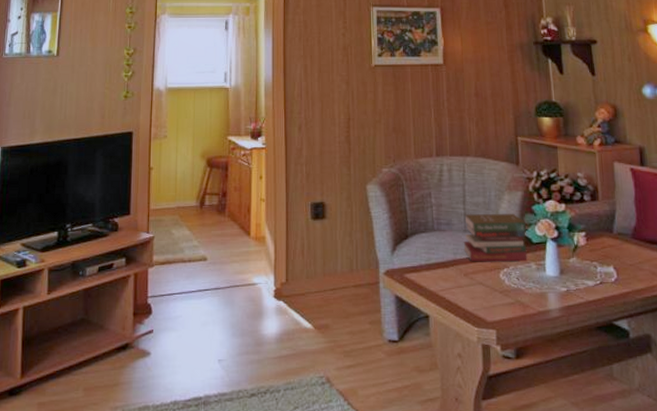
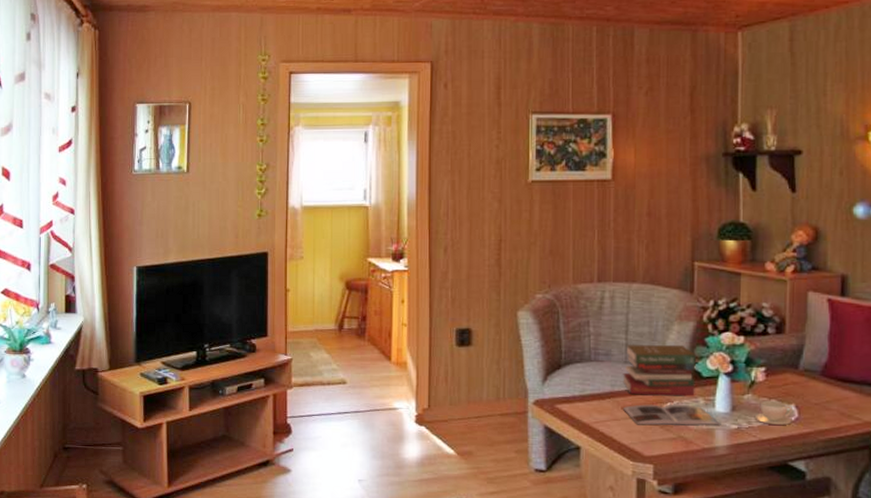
magazine: none [466,270,552,291] -> present [623,404,721,426]
teacup: none [580,264,613,287] -> present [754,401,792,426]

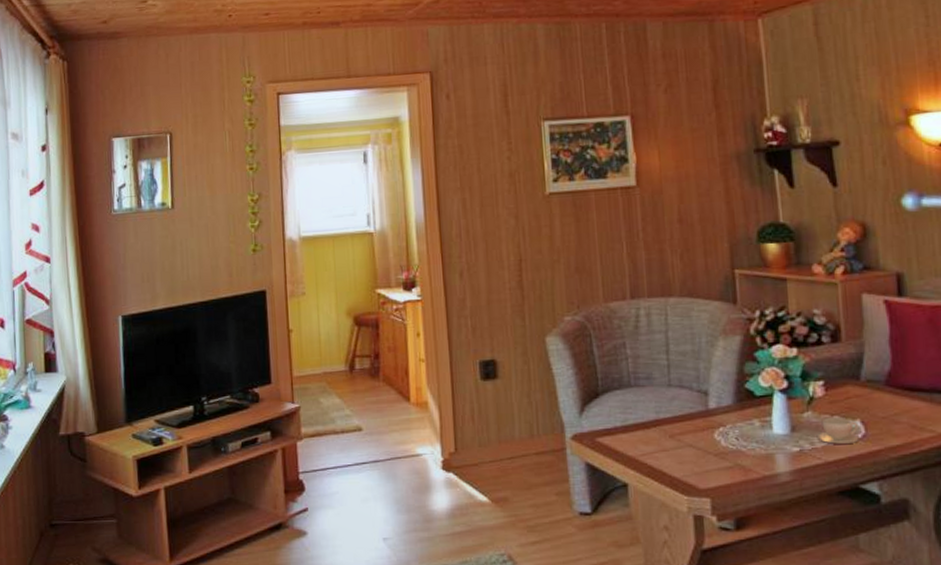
books: present [623,343,696,397] -> none [667,361,749,422]
magazine: present [623,404,721,426] -> none [671,428,781,455]

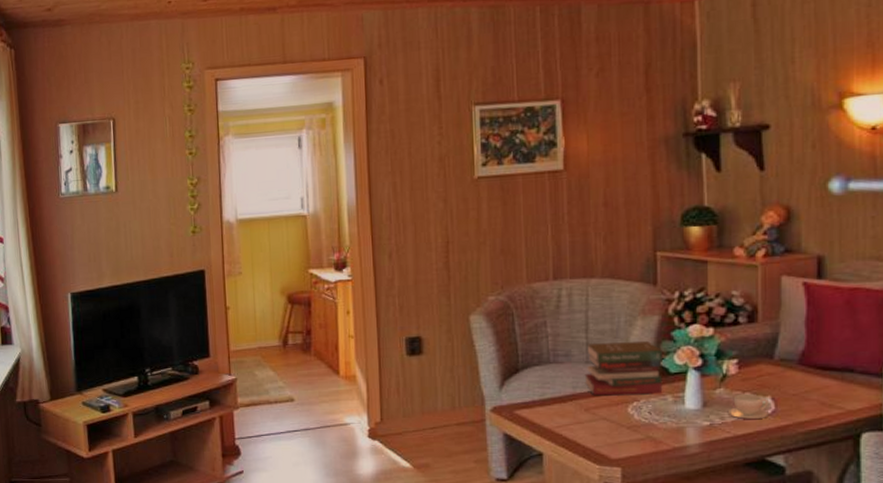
books: none [667,361,749,422] -> present [584,340,663,396]

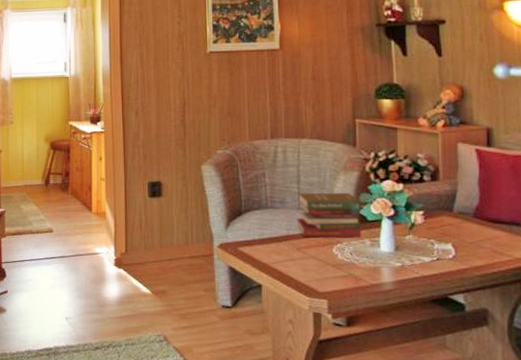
teacup: present [727,394,769,420] -> none [415,241,450,263]

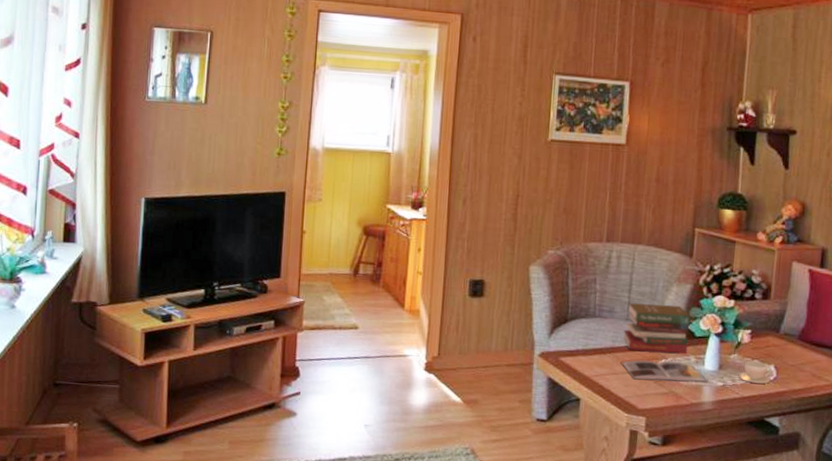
magazine: none [298,246,387,265] -> present [622,360,709,382]
teacup: none [415,241,450,263] -> present [738,361,772,385]

